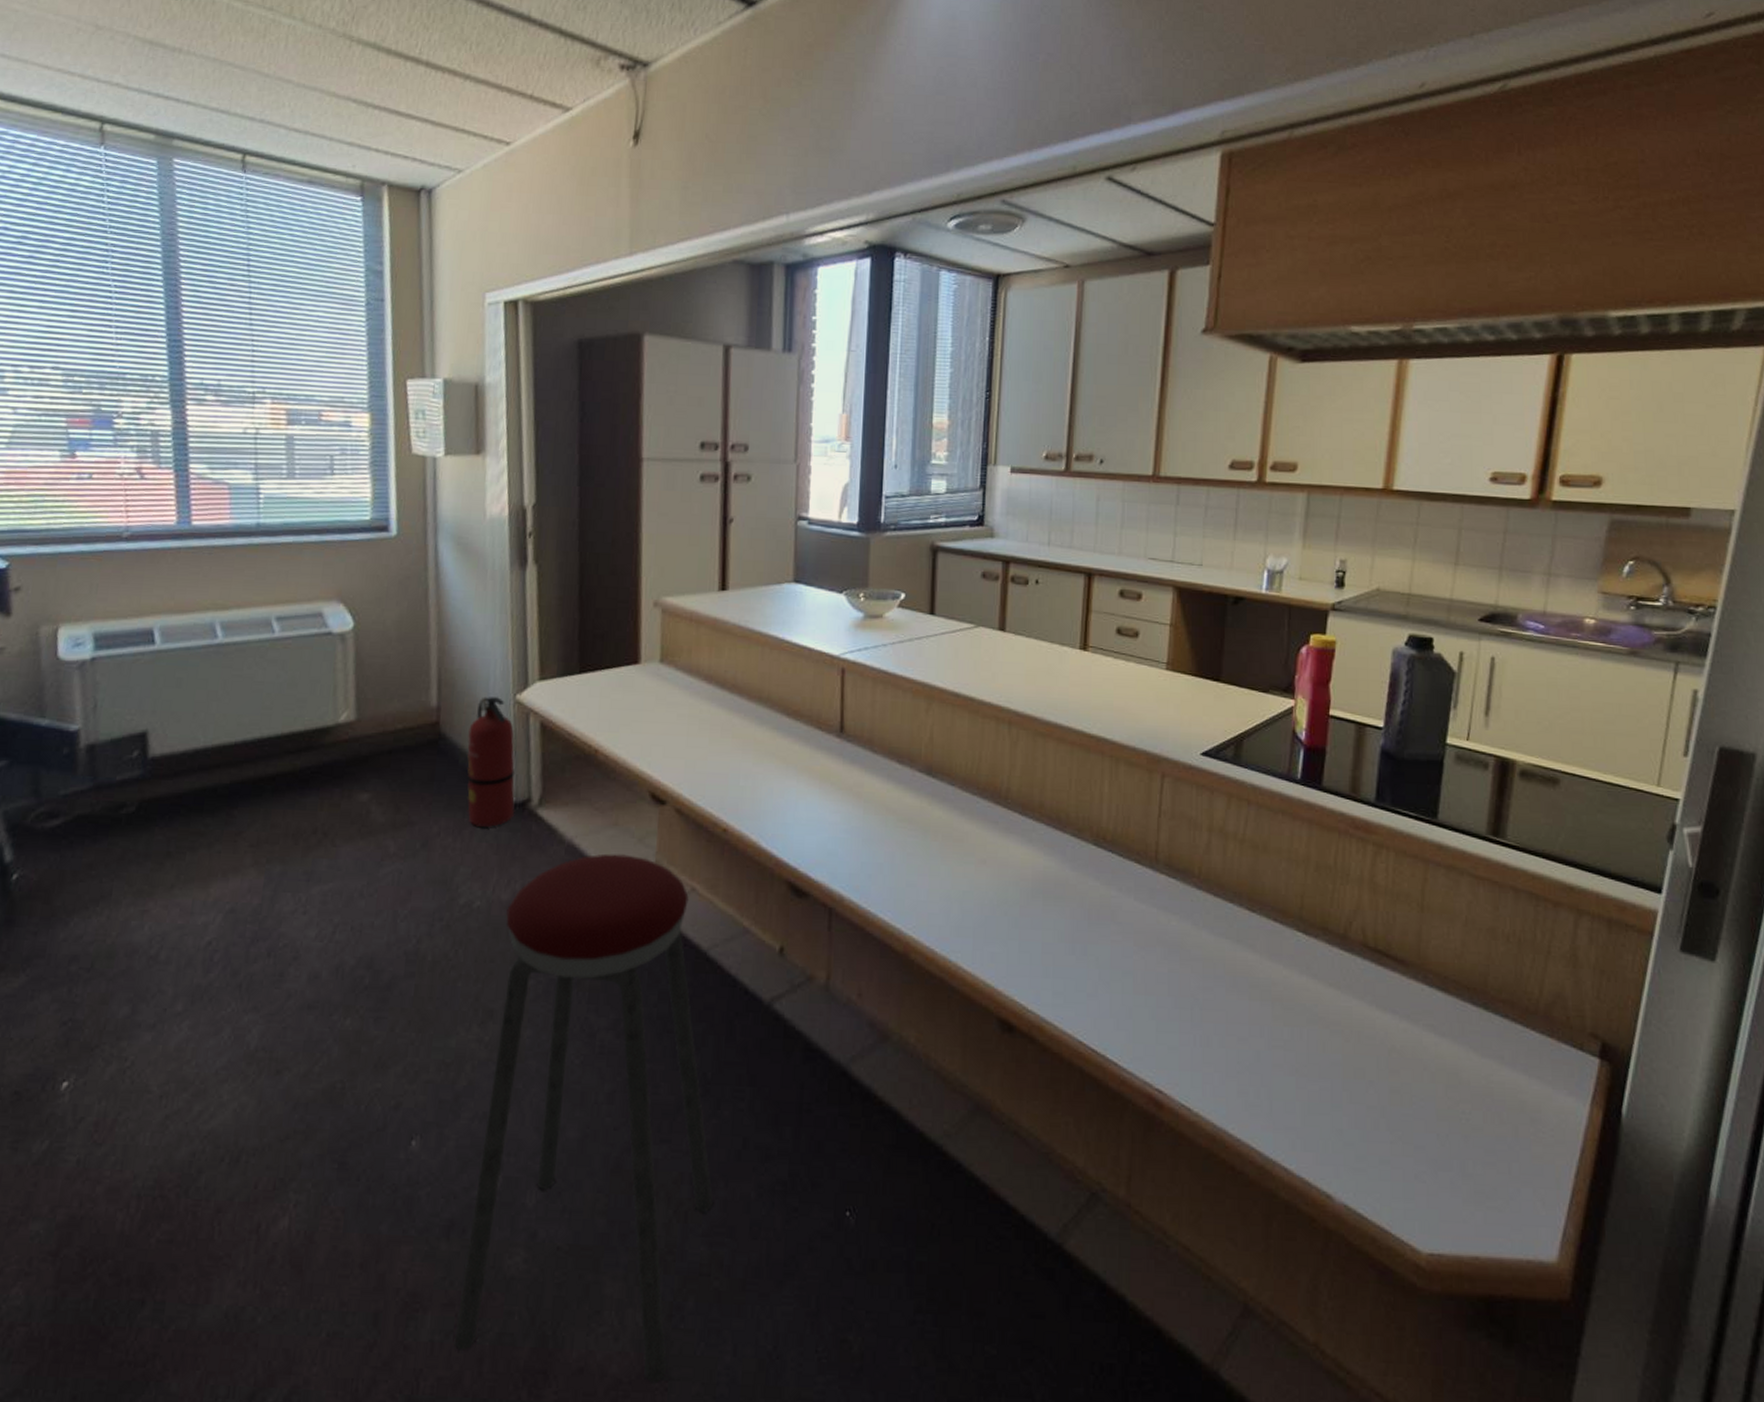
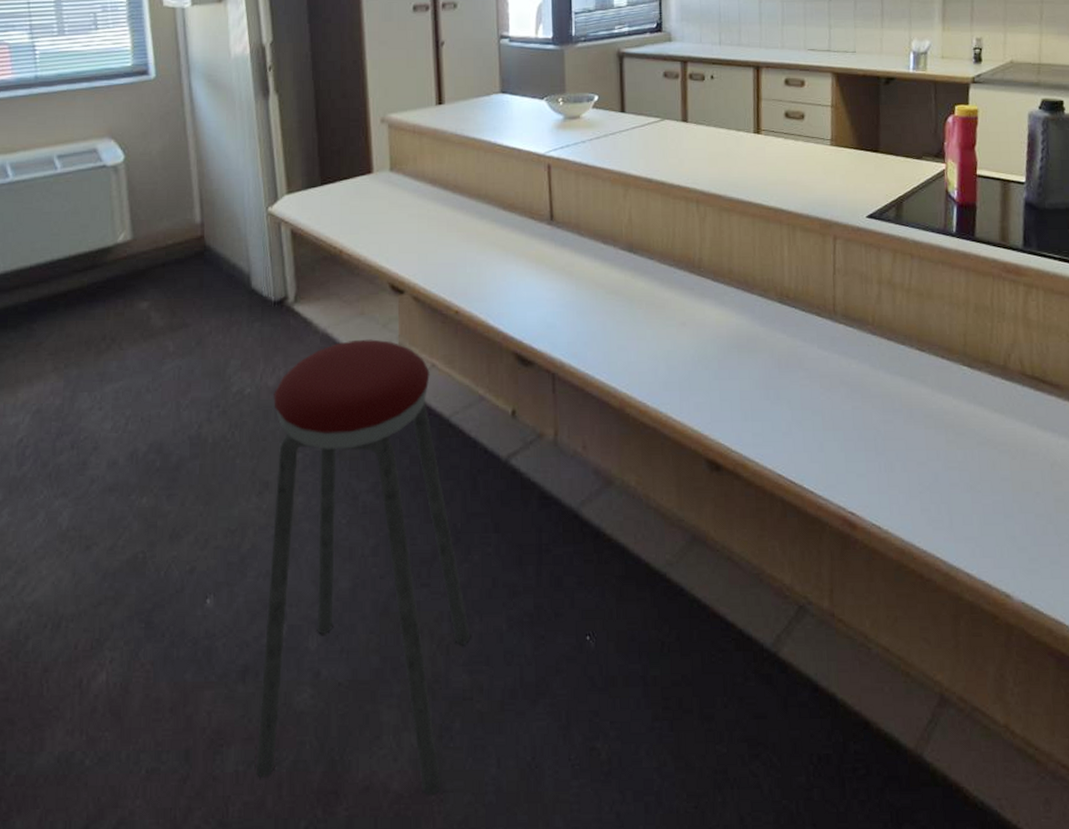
fire extinguisher: present [467,697,515,827] -> none [229,211,275,324]

